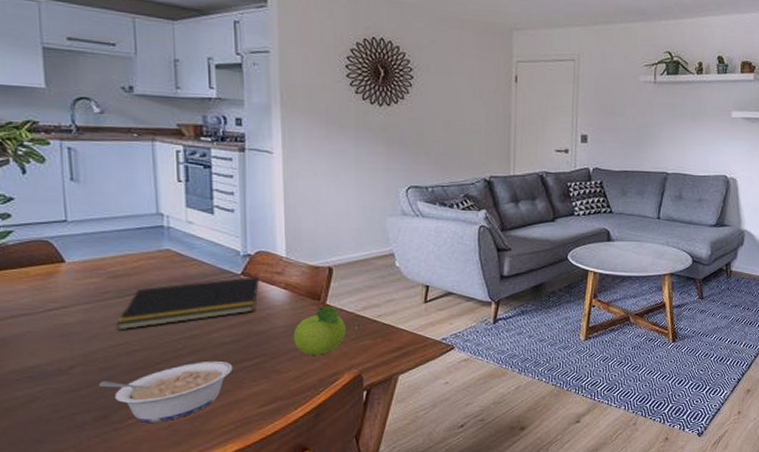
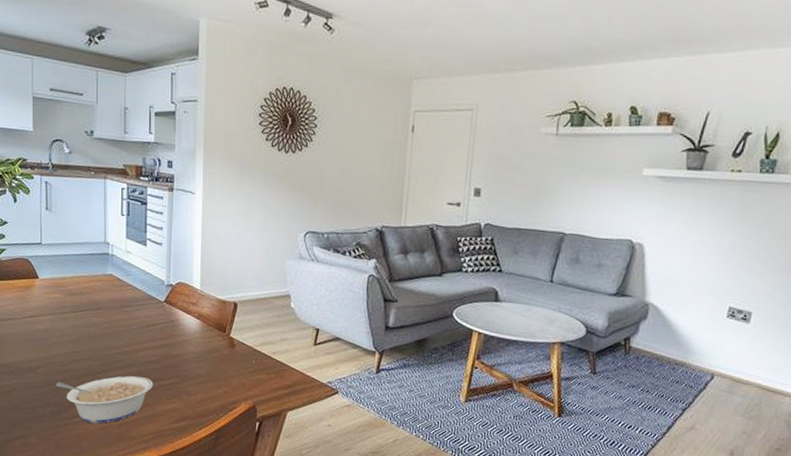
notepad: present [116,277,259,331] -> none [71,304,178,341]
fruit: present [293,306,346,355] -> none [201,338,245,383]

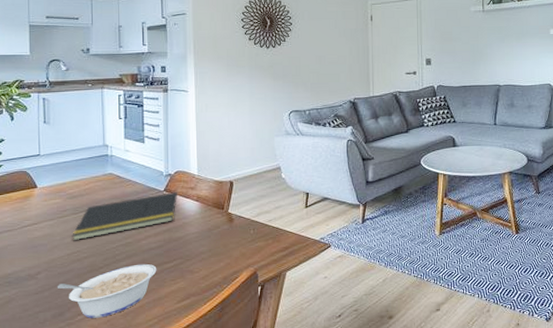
notepad: none [71,304,178,341] -> present [72,192,177,241]

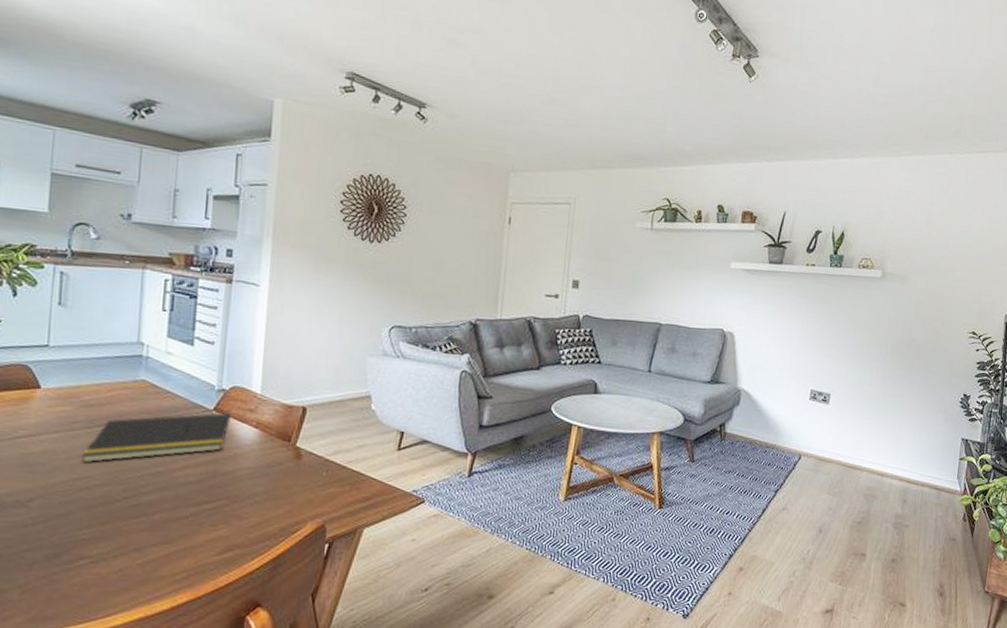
legume: present [57,263,157,318] -> none [54,501,193,565]

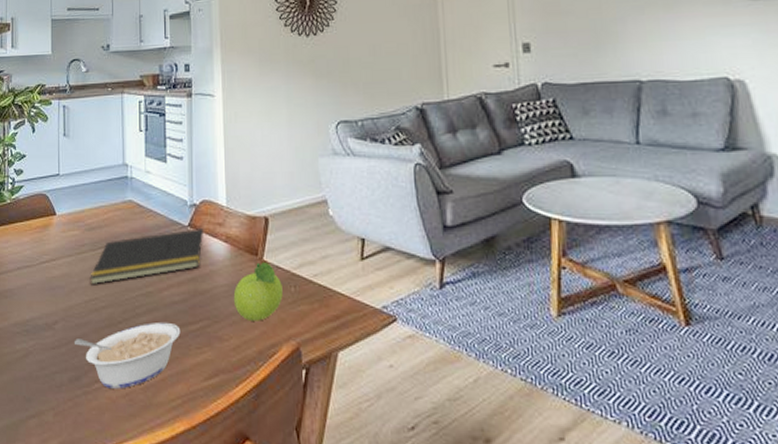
legume: none [54,501,193,565] -> present [74,322,181,389]
fruit: none [258,448,314,501] -> present [233,262,283,321]

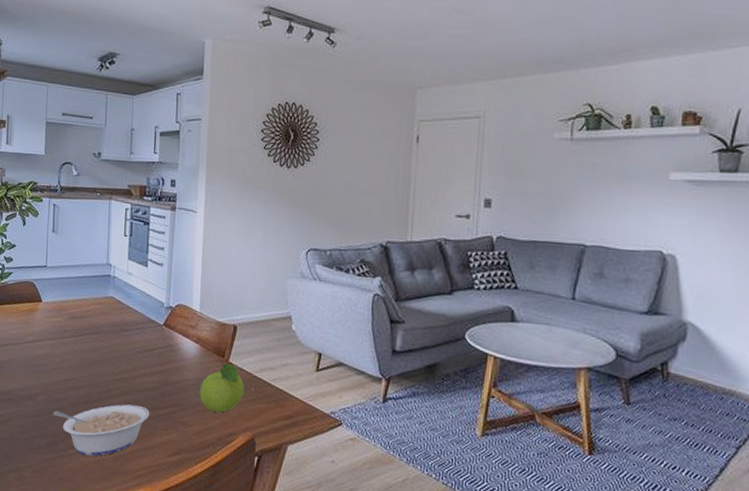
notepad: present [90,228,203,285] -> none [70,328,177,367]

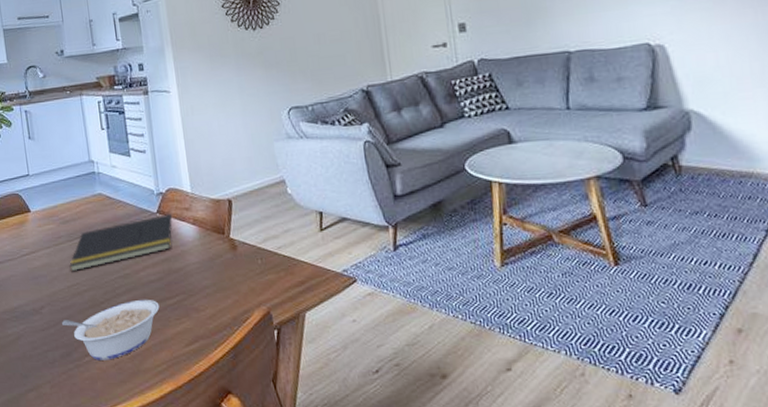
notepad: none [70,328,177,367] -> present [69,214,173,272]
fruit: present [199,363,244,413] -> none [205,240,251,292]

